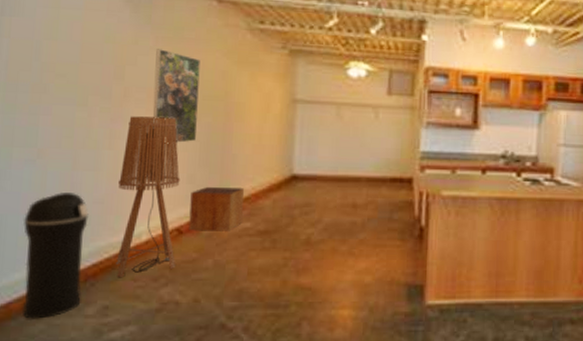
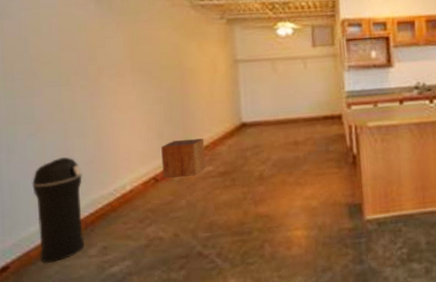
floor lamp: present [116,116,180,278] -> none [103,87,157,223]
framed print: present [153,49,200,144] -> none [119,31,161,109]

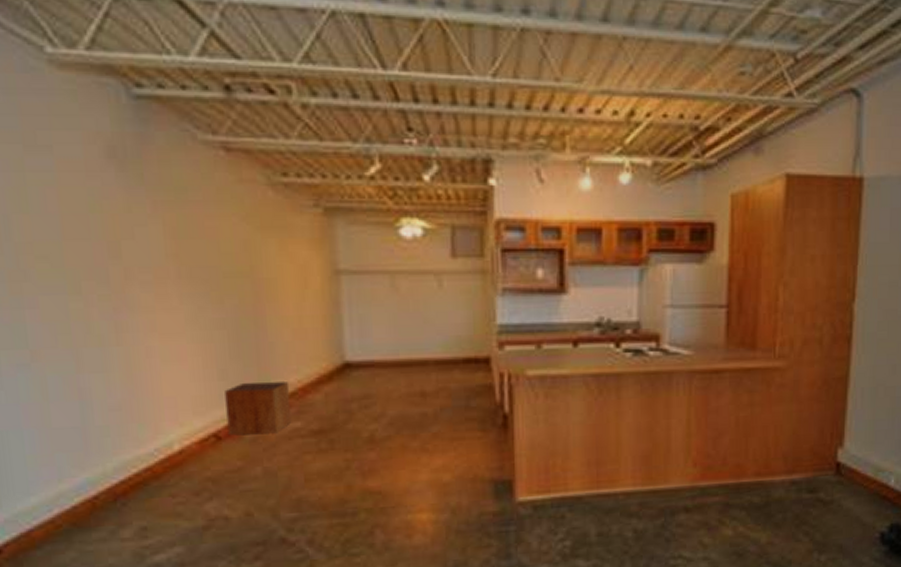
trash can: present [32,157,85,263] -> none [29,400,114,547]

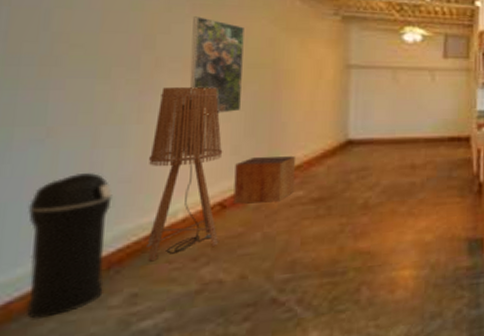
trash can: none [29,400,114,547] -> present [26,173,113,319]
floor lamp: none [135,302,220,495] -> present [147,87,223,262]
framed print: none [156,216,223,335] -> present [190,16,244,115]

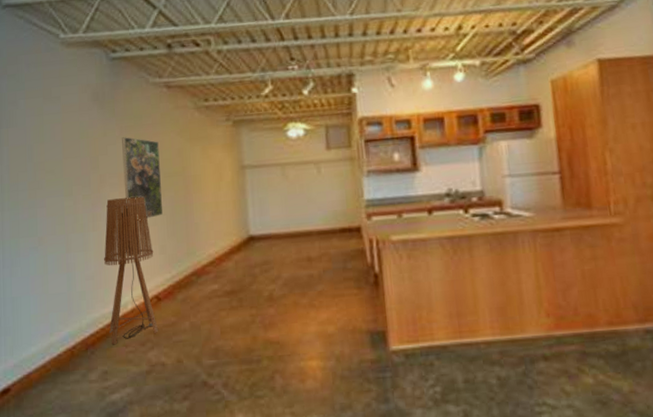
trash can: present [26,173,113,319] -> none [34,272,85,387]
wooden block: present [233,156,296,205] -> none [164,253,211,297]

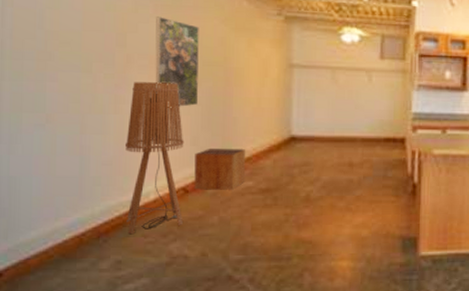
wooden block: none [164,253,211,297] -> present [194,148,246,190]

